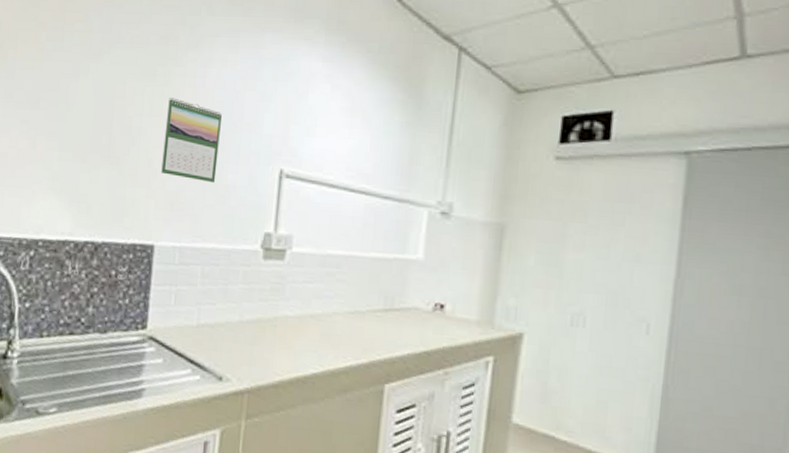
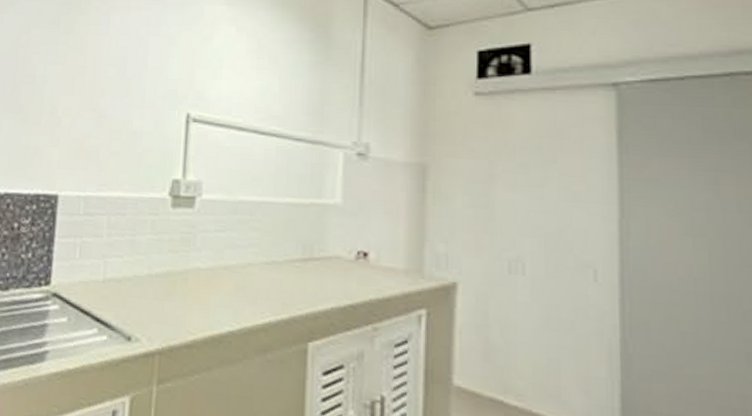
calendar: present [161,97,223,183] -> none [65,45,127,130]

